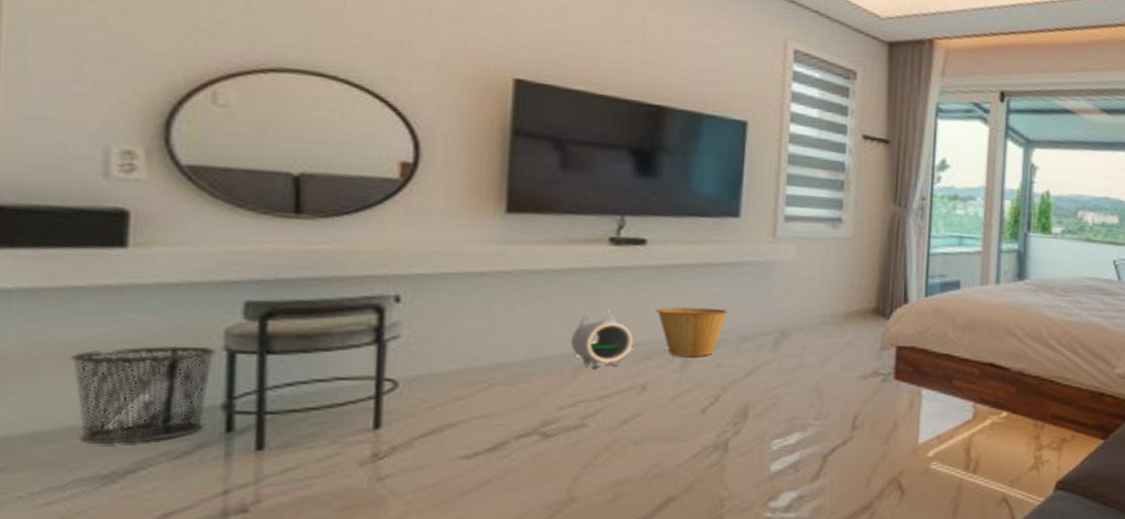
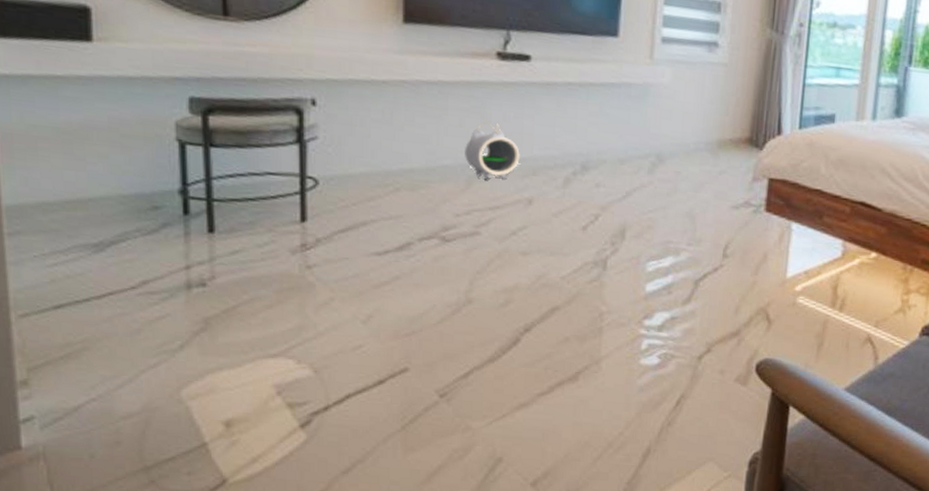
waste bin: present [69,345,216,444] -> none [58,133,170,219]
basket: present [655,307,728,357] -> none [540,125,607,175]

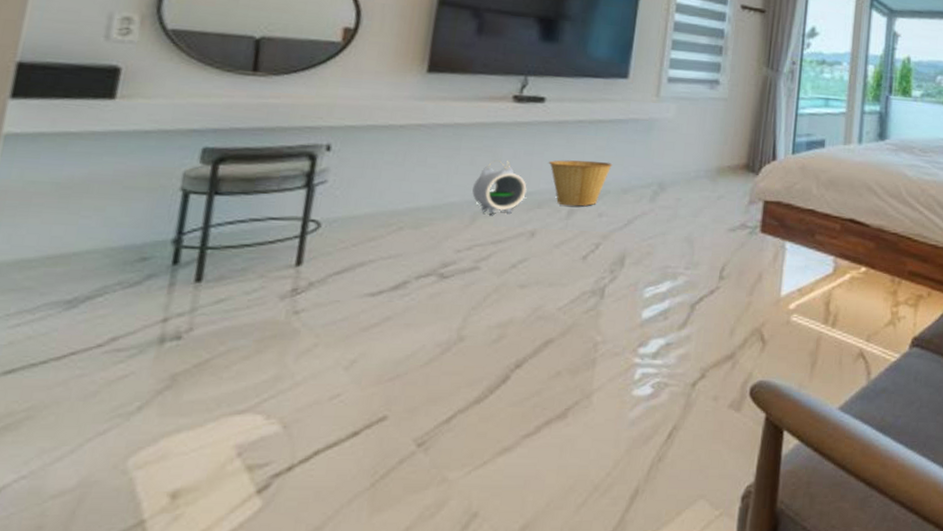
basket: none [540,125,607,175] -> present [548,160,612,206]

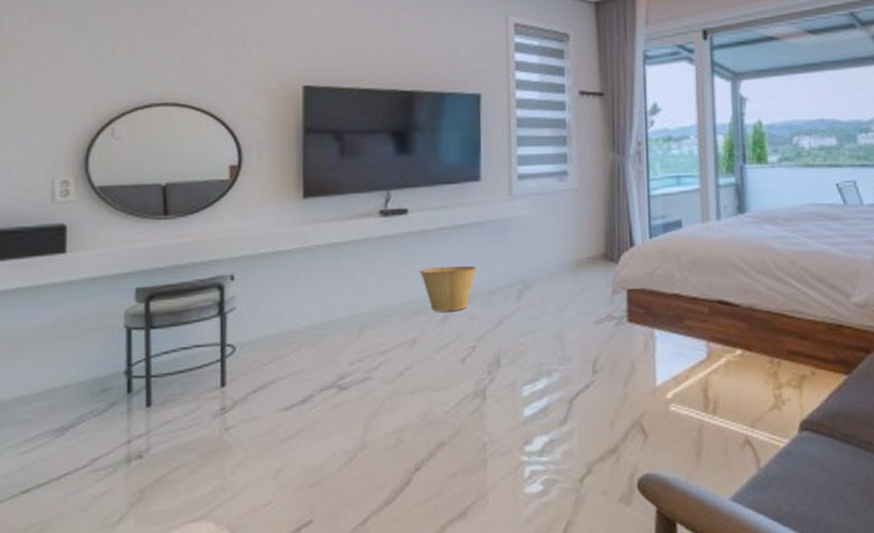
air purifier: present [472,160,527,214] -> none [356,274,403,326]

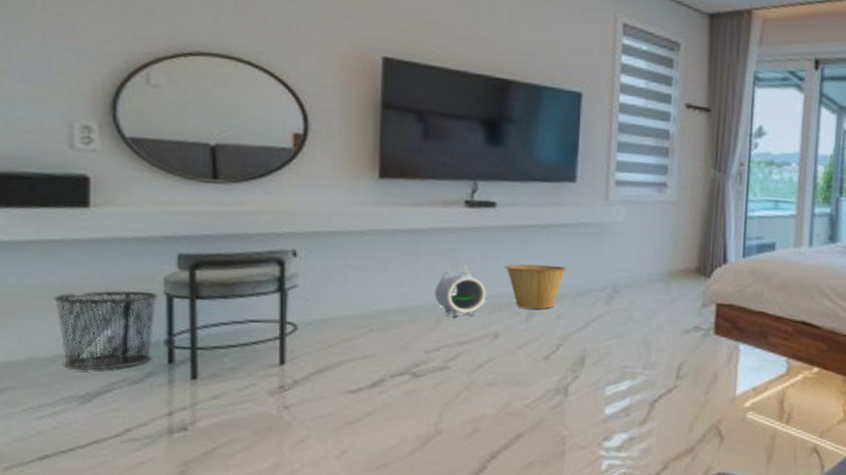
waste bin: none [35,326,119,405] -> present [52,290,158,371]
air purifier: none [356,274,403,326] -> present [435,265,486,316]

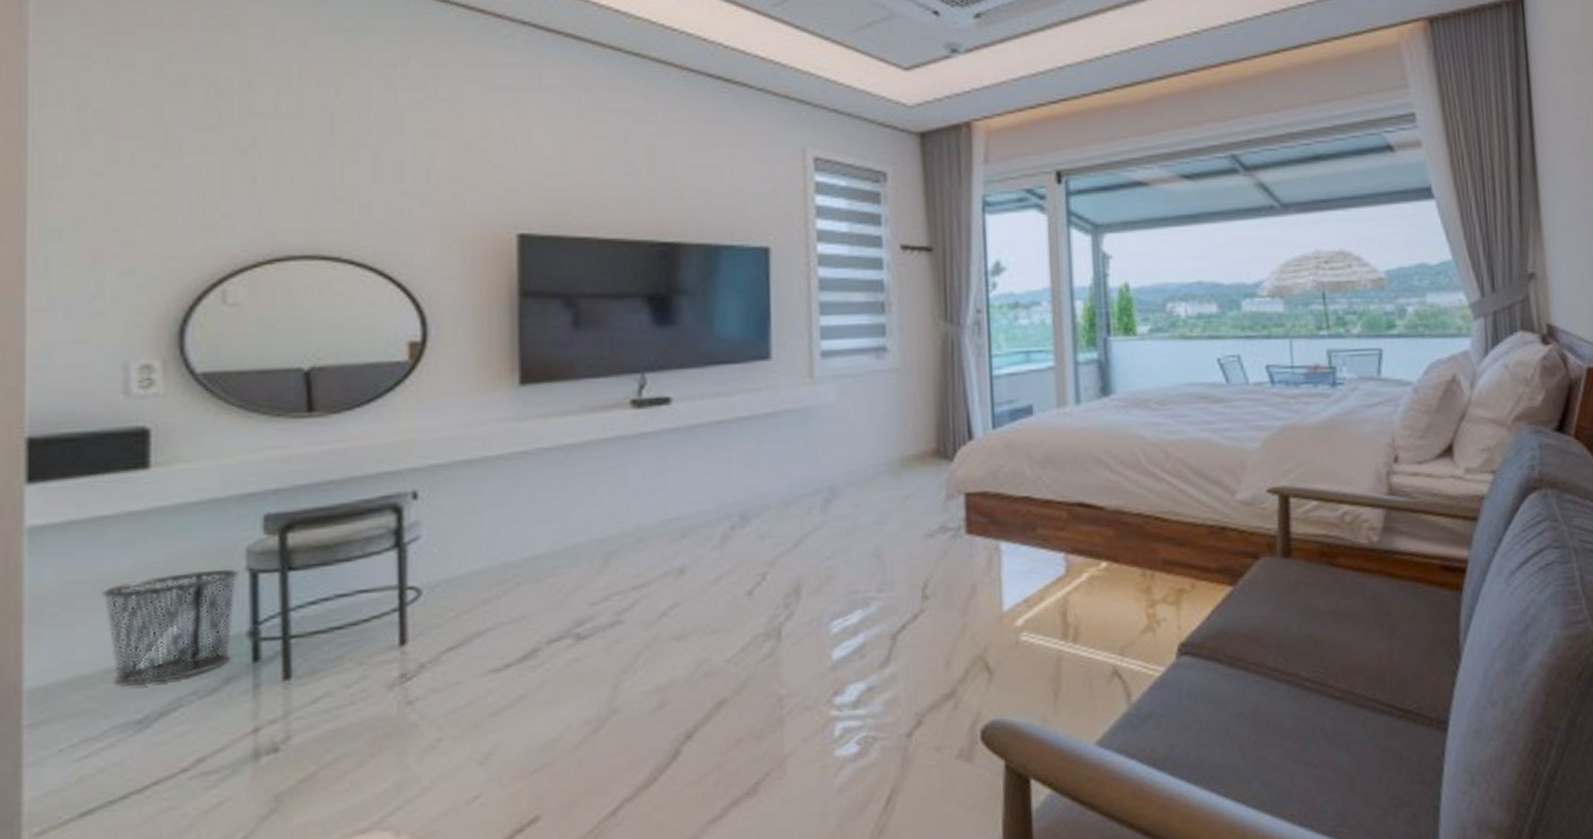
air purifier: present [435,265,486,316] -> none [599,484,666,552]
basket: present [504,264,567,309] -> none [687,469,767,531]

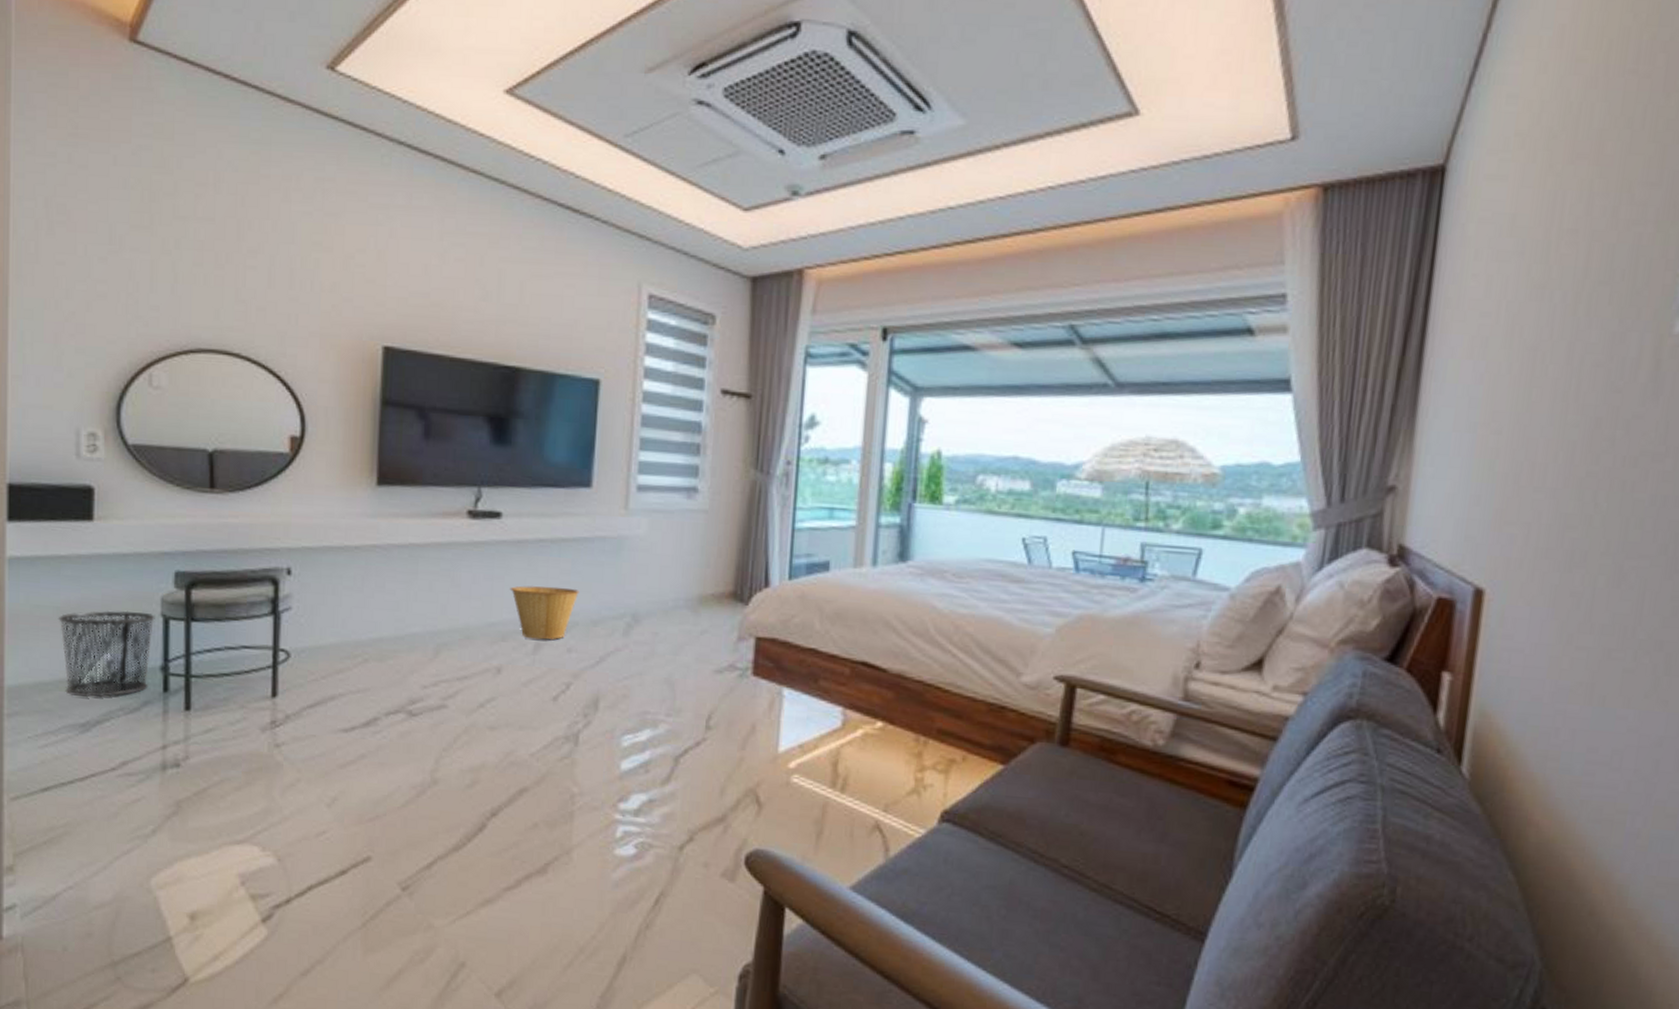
basket: none [687,469,767,531] -> present [510,586,579,640]

